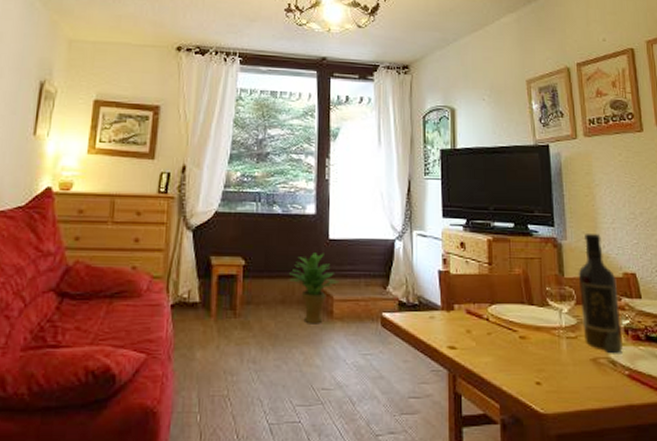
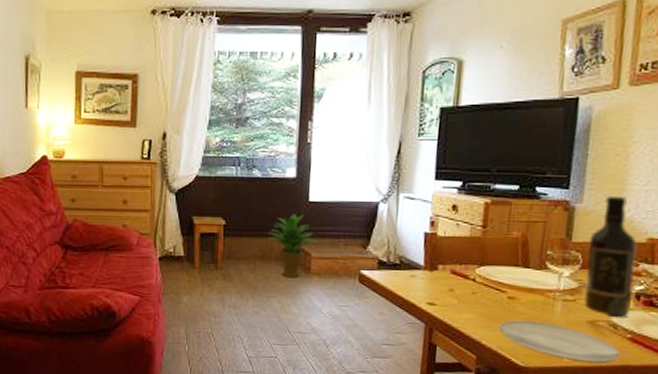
plate: none [515,361,623,406] -> present [497,320,620,364]

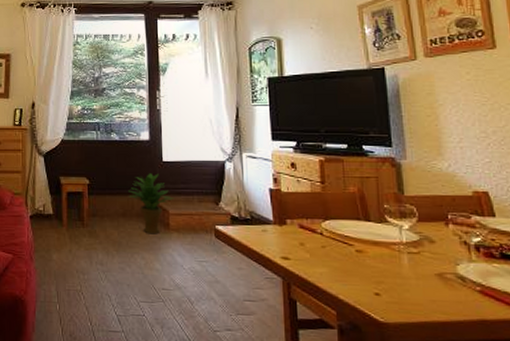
plate: present [497,320,620,364] -> none [352,273,474,319]
wine bottle: present [584,195,637,317] -> none [420,152,474,269]

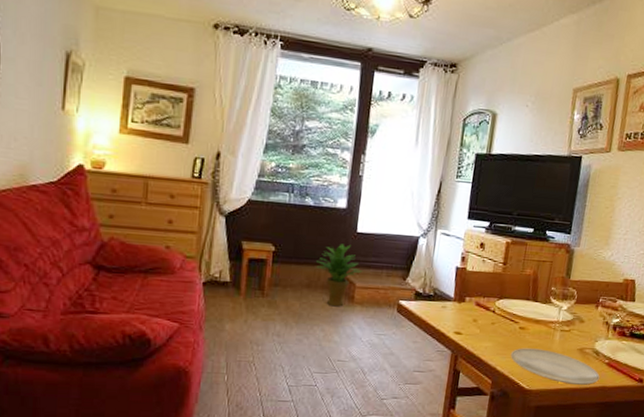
plate: none [352,273,474,319] -> present [510,348,600,386]

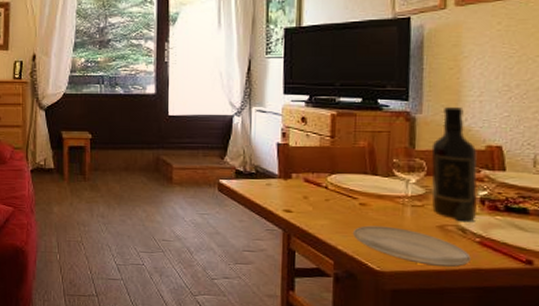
potted plant: present [316,244,363,307] -> none [132,127,179,188]
wine bottle: none [576,241,617,345] -> present [430,106,477,221]

